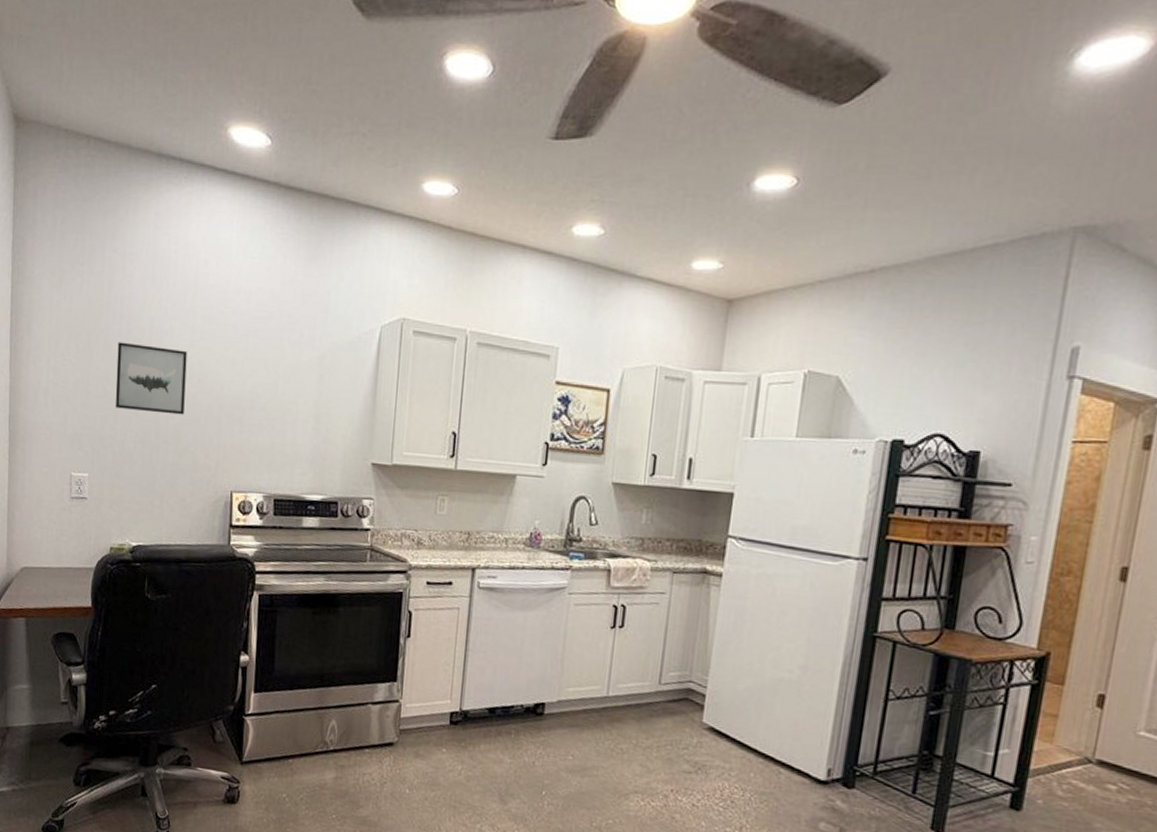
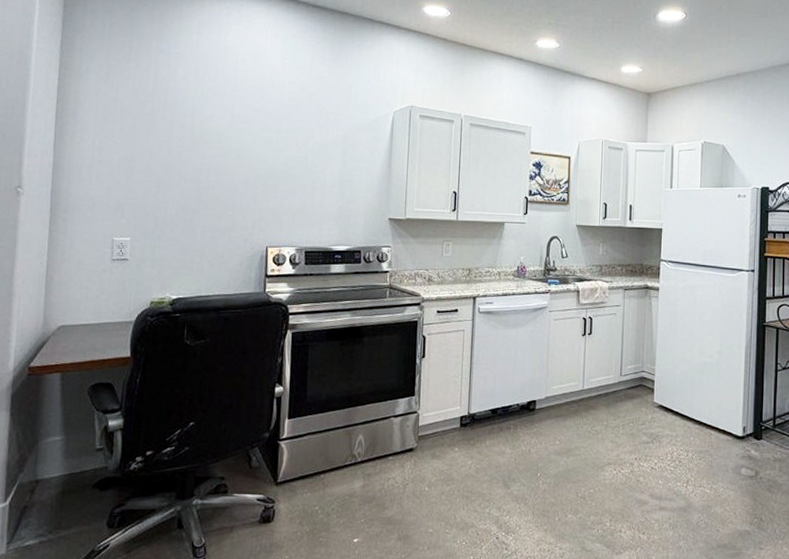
wall art: present [115,342,188,415] -> none [158,125,227,185]

